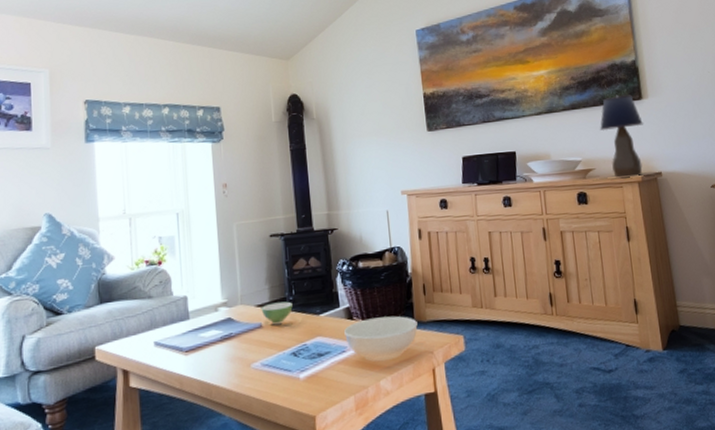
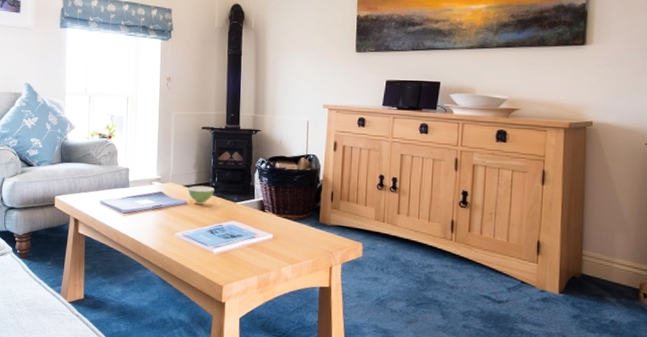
bowl: present [343,316,418,362] -> none [255,213,322,253]
table lamp: present [599,94,644,178] -> none [532,37,583,122]

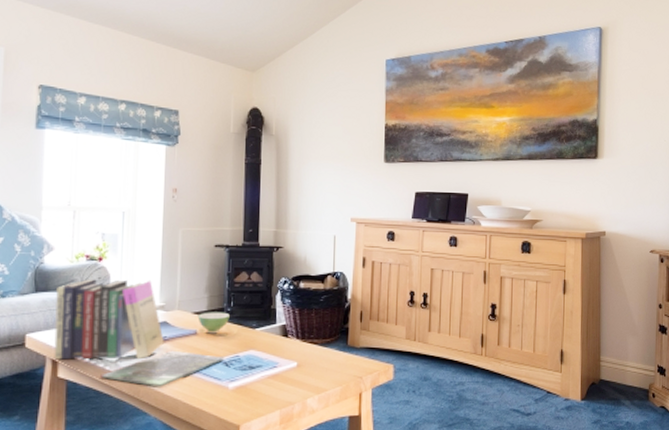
books: none [76,153,160,223] -> present [54,279,164,360]
magazine: none [111,216,210,248] -> present [100,350,224,387]

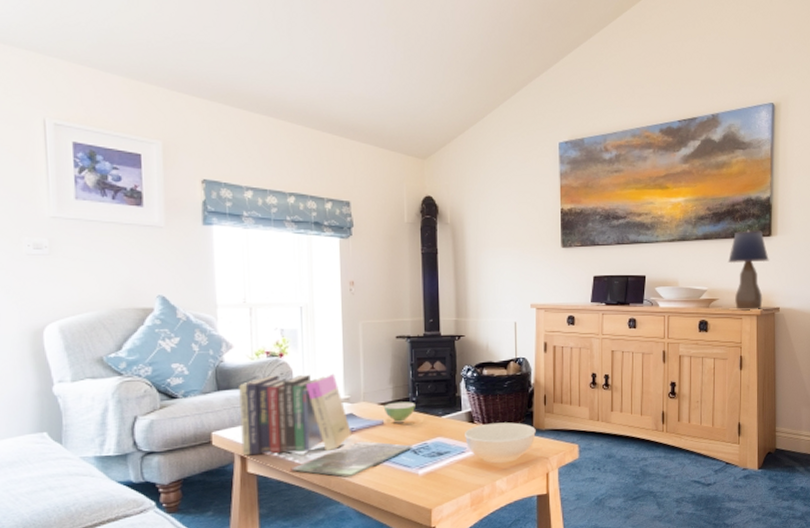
bowl: none [277,338,350,381] -> present [464,422,536,464]
table lamp: none [552,151,596,232] -> present [727,229,770,309]

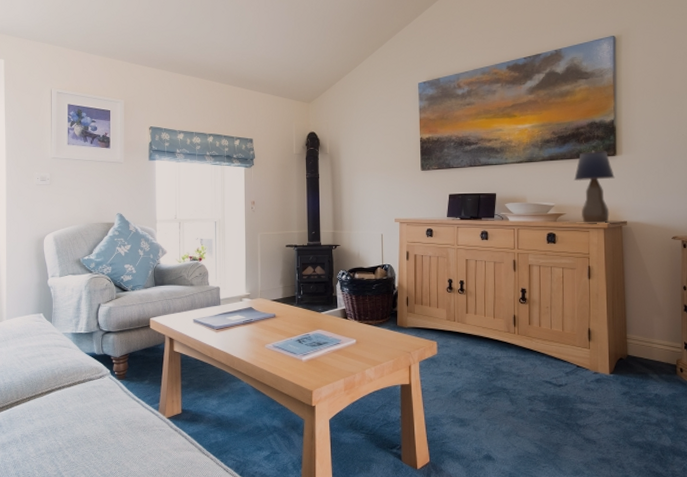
books: present [239,373,351,456] -> none [170,274,251,338]
magazine: present [290,441,412,477] -> none [205,330,297,359]
bowl: present [383,402,417,423] -> none [275,299,301,317]
bowl: present [464,422,536,464] -> none [339,320,400,355]

